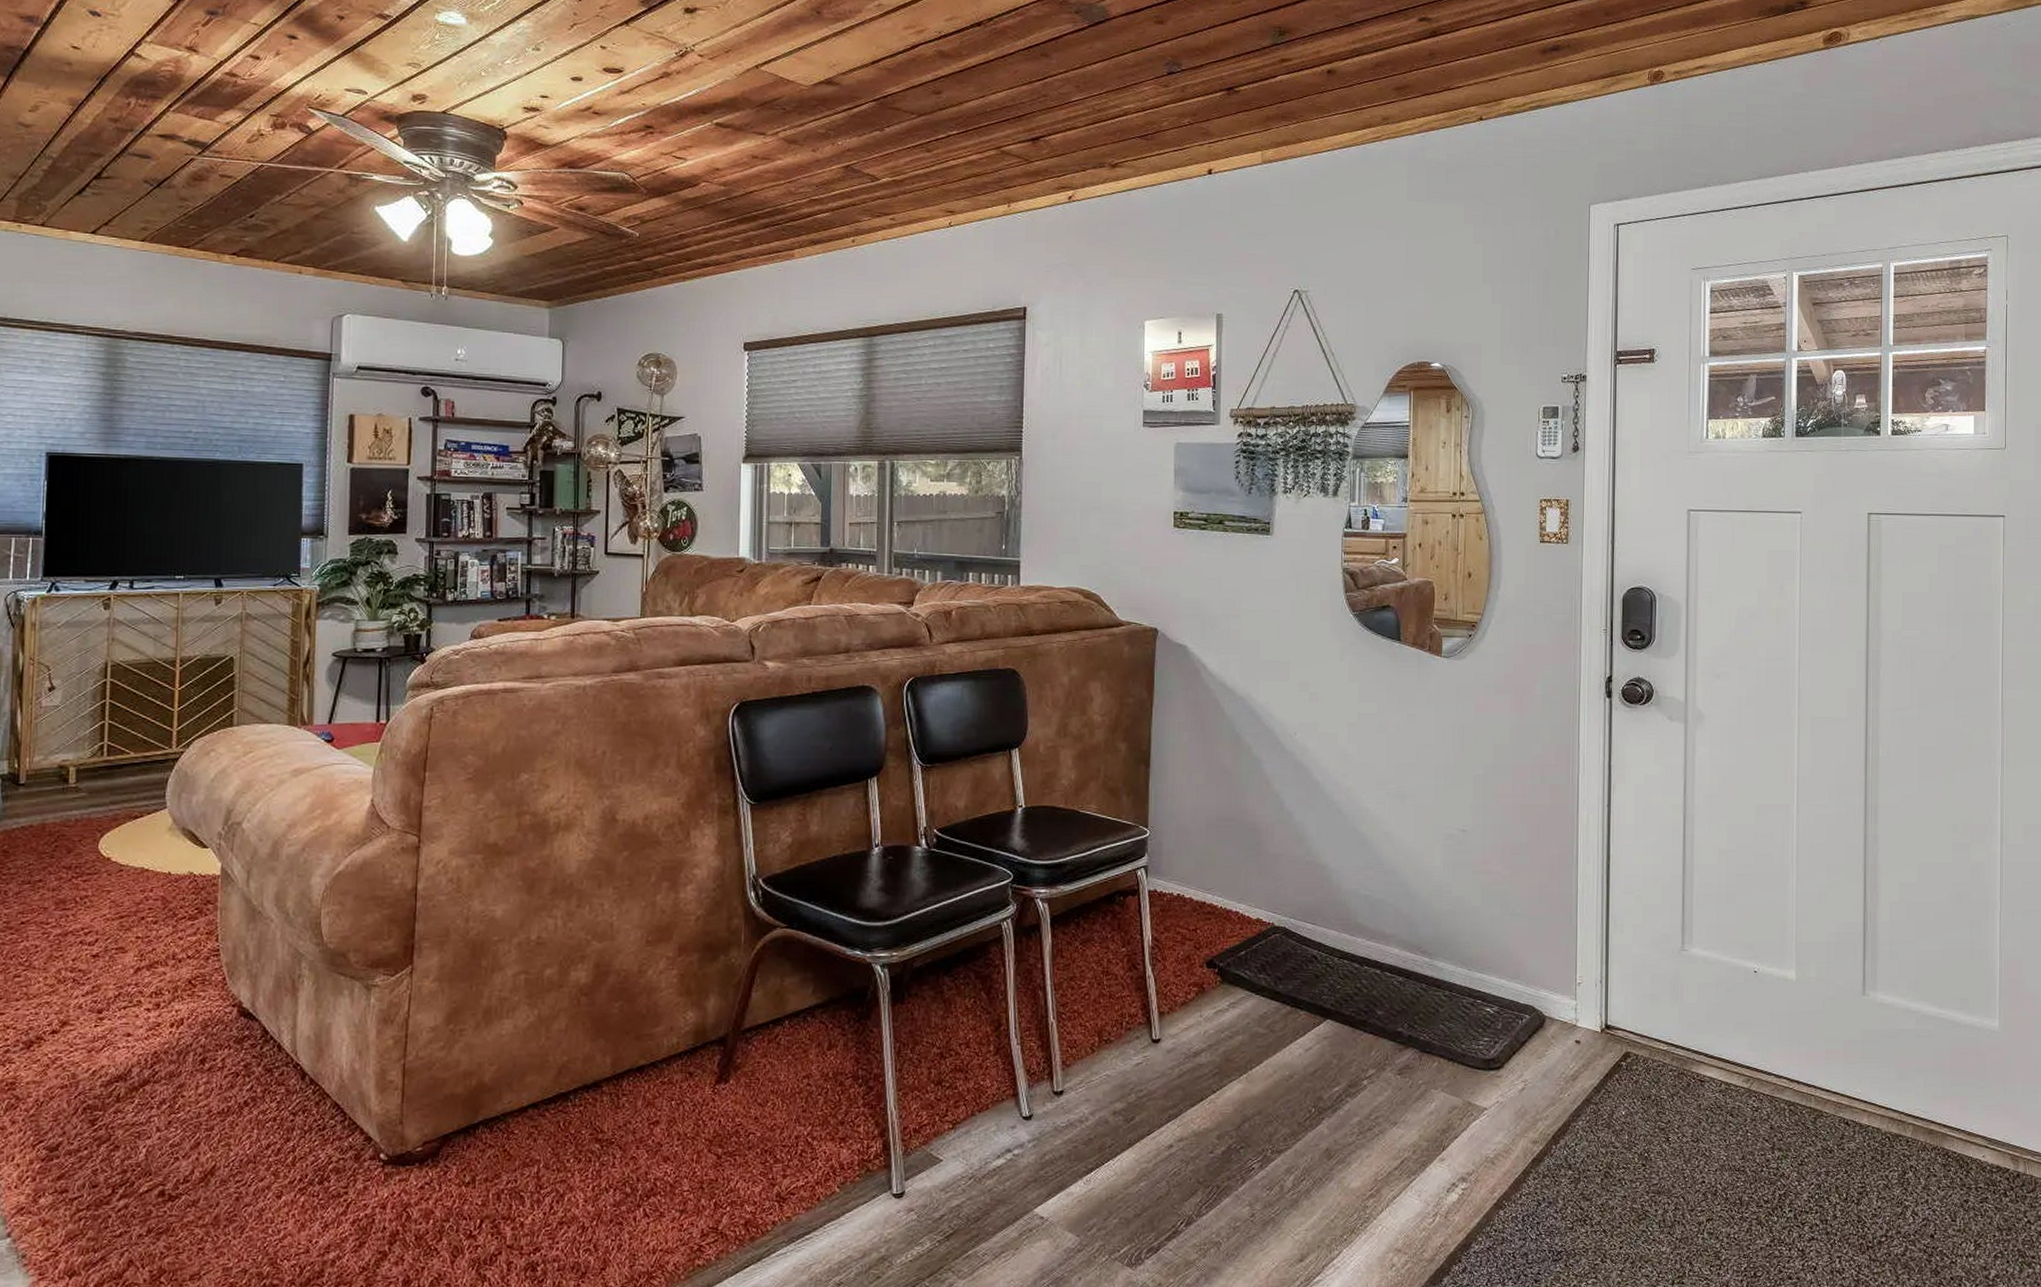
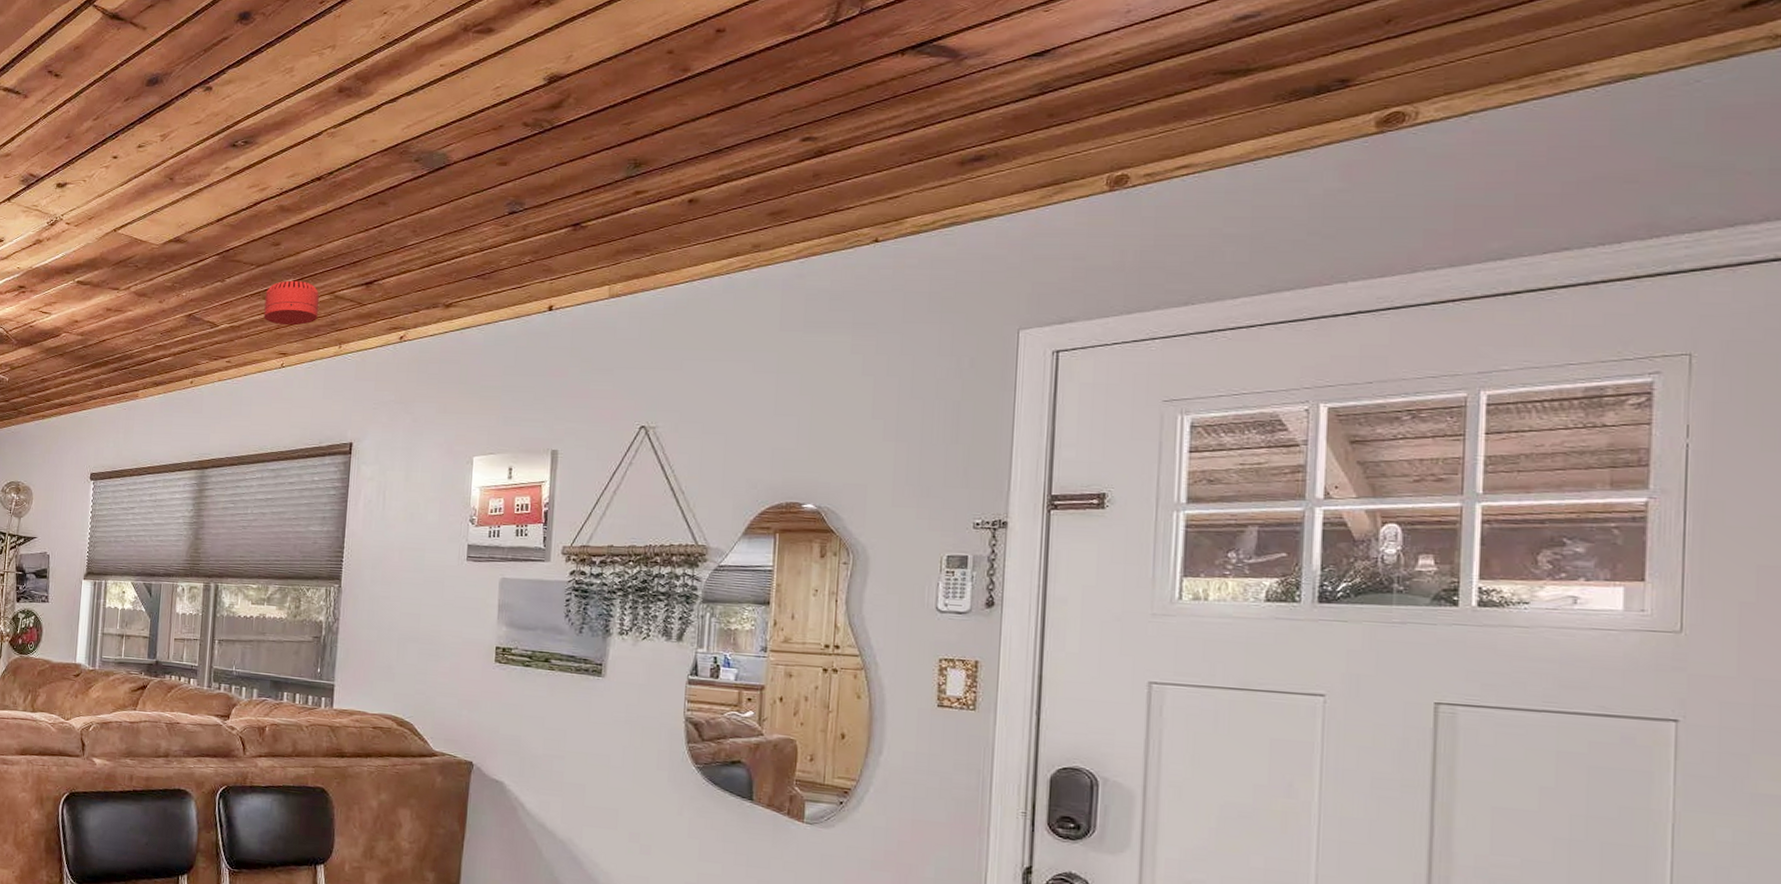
smoke detector: none [928,133,985,182] -> present [264,281,319,326]

